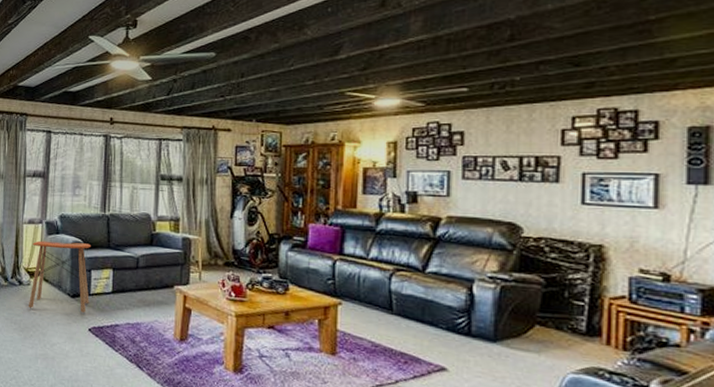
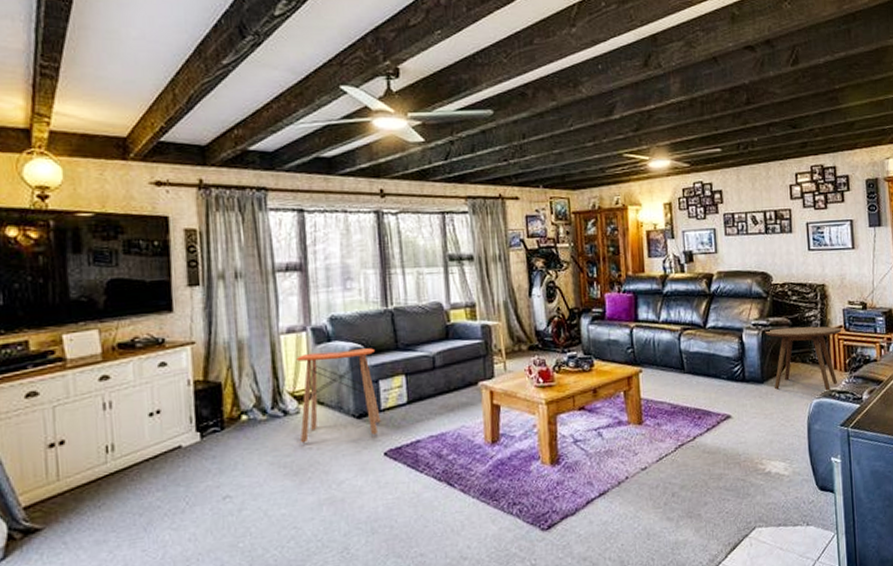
side table: none [505,285,624,369] -> present [765,326,842,392]

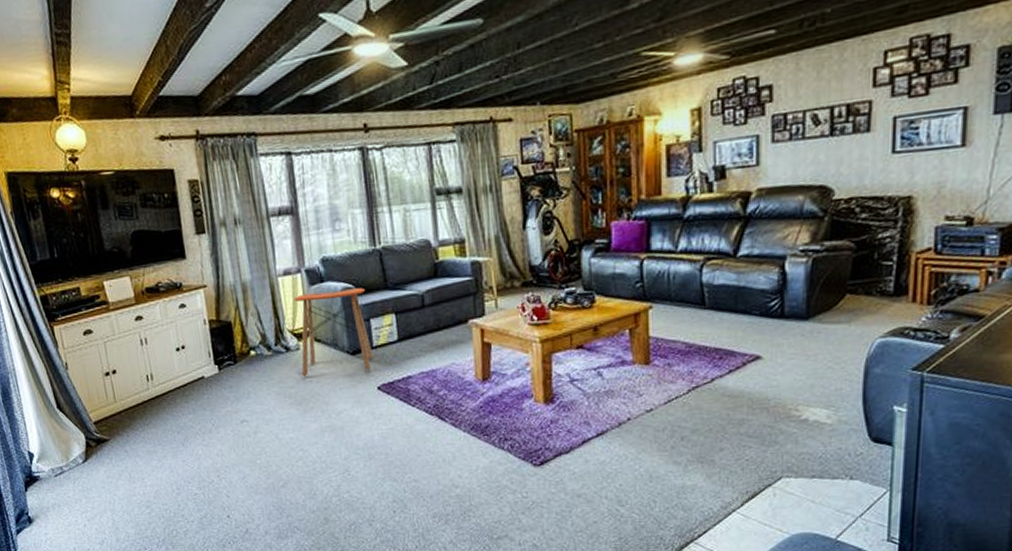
side table: present [765,326,842,392] -> none [817,249,930,330]

